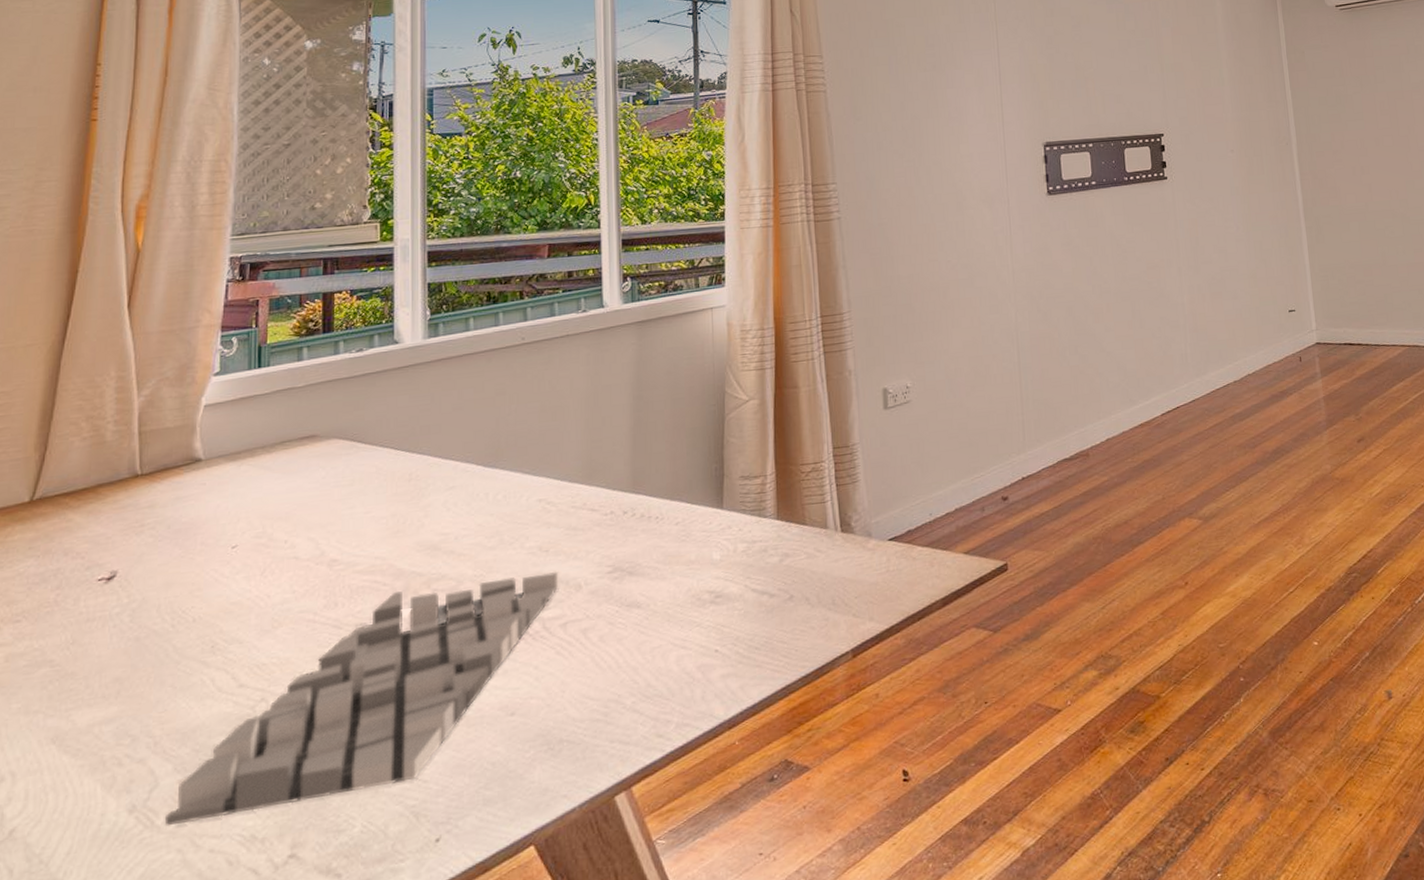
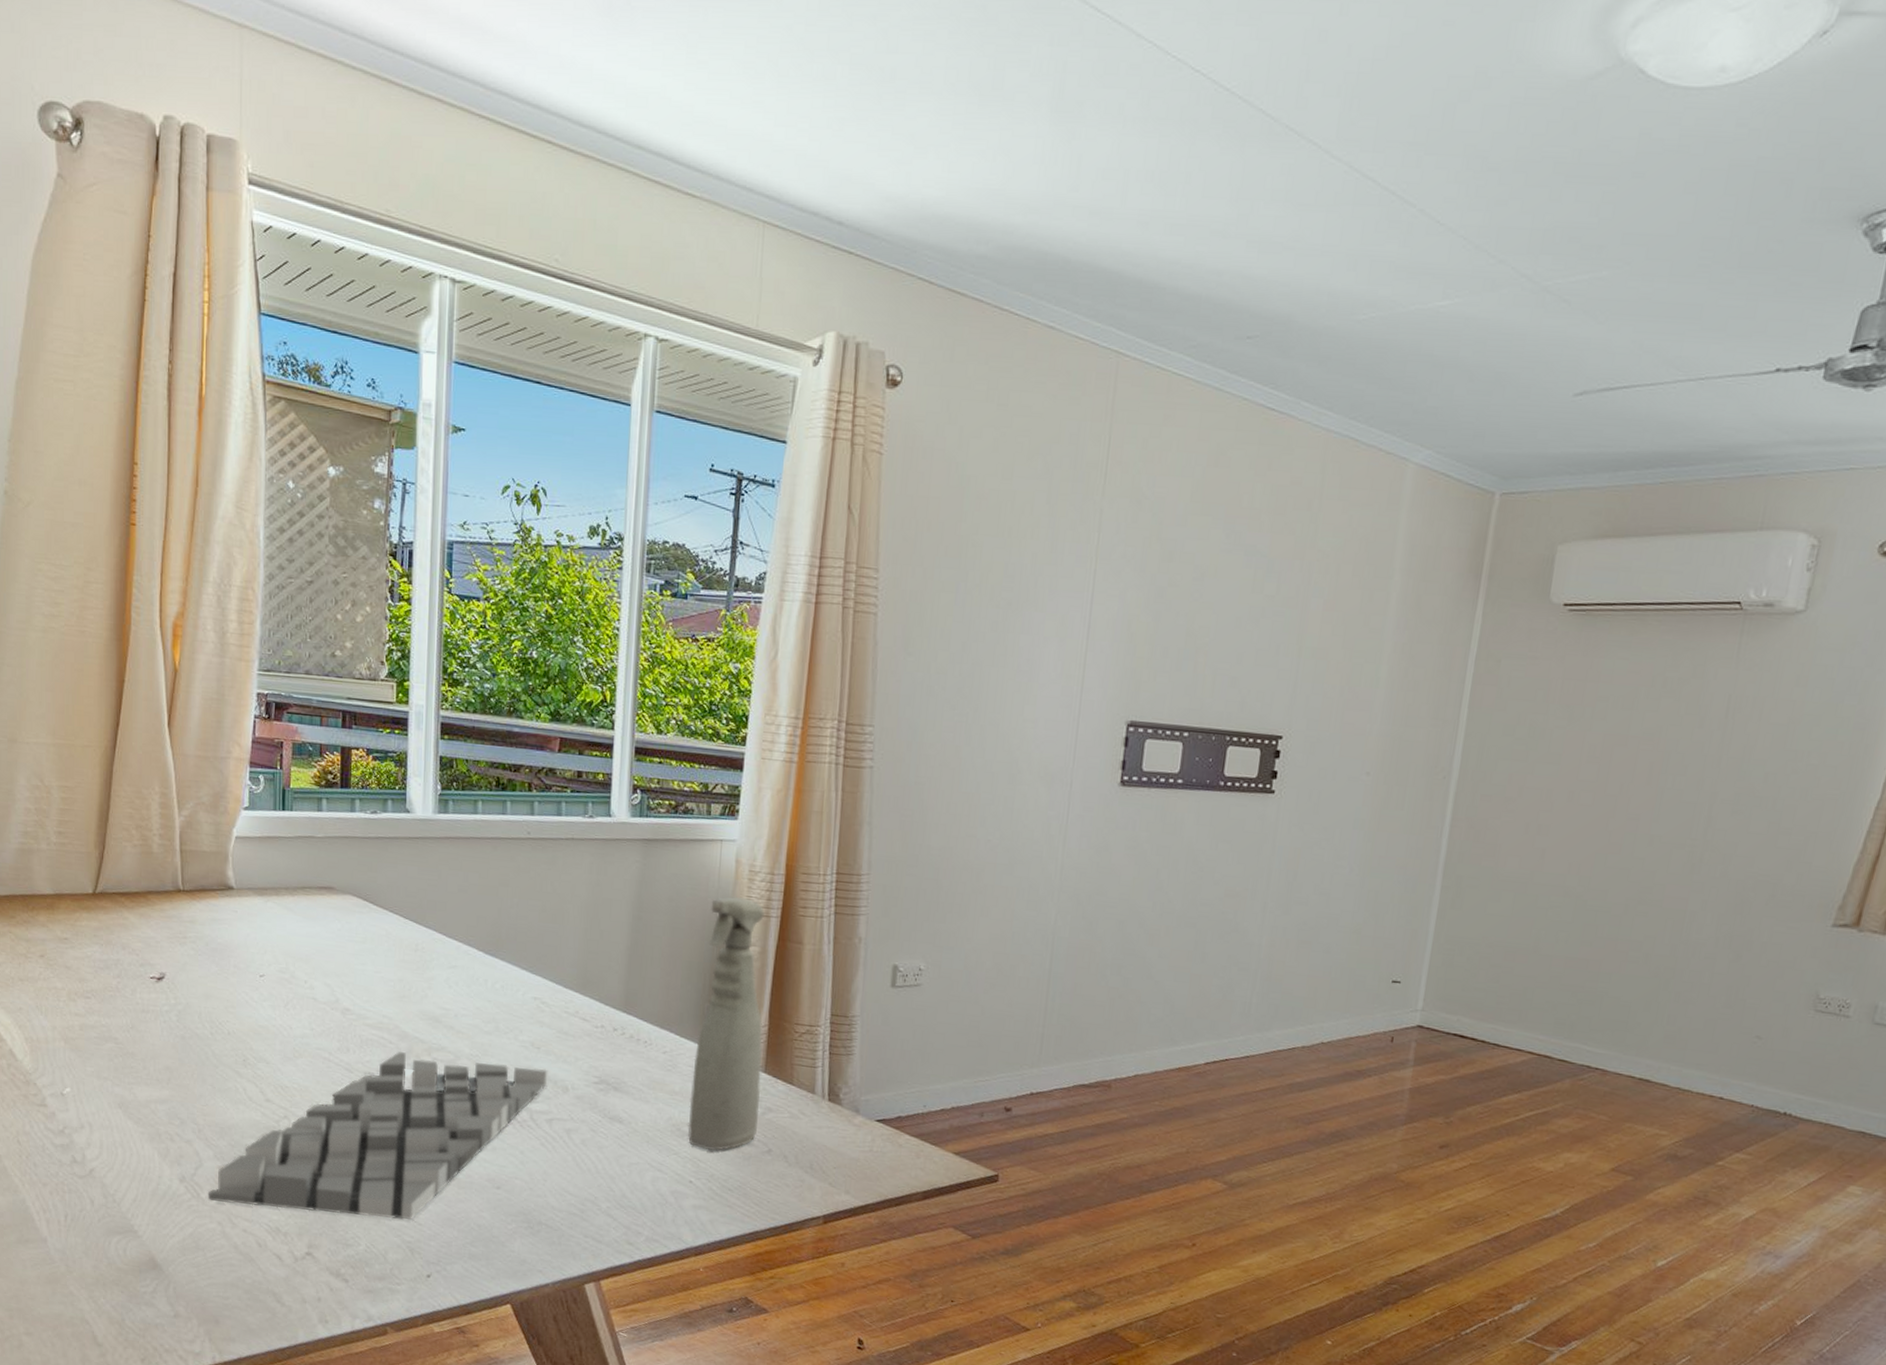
spray bottle: none [707,356,777,613] -> present [688,896,765,1151]

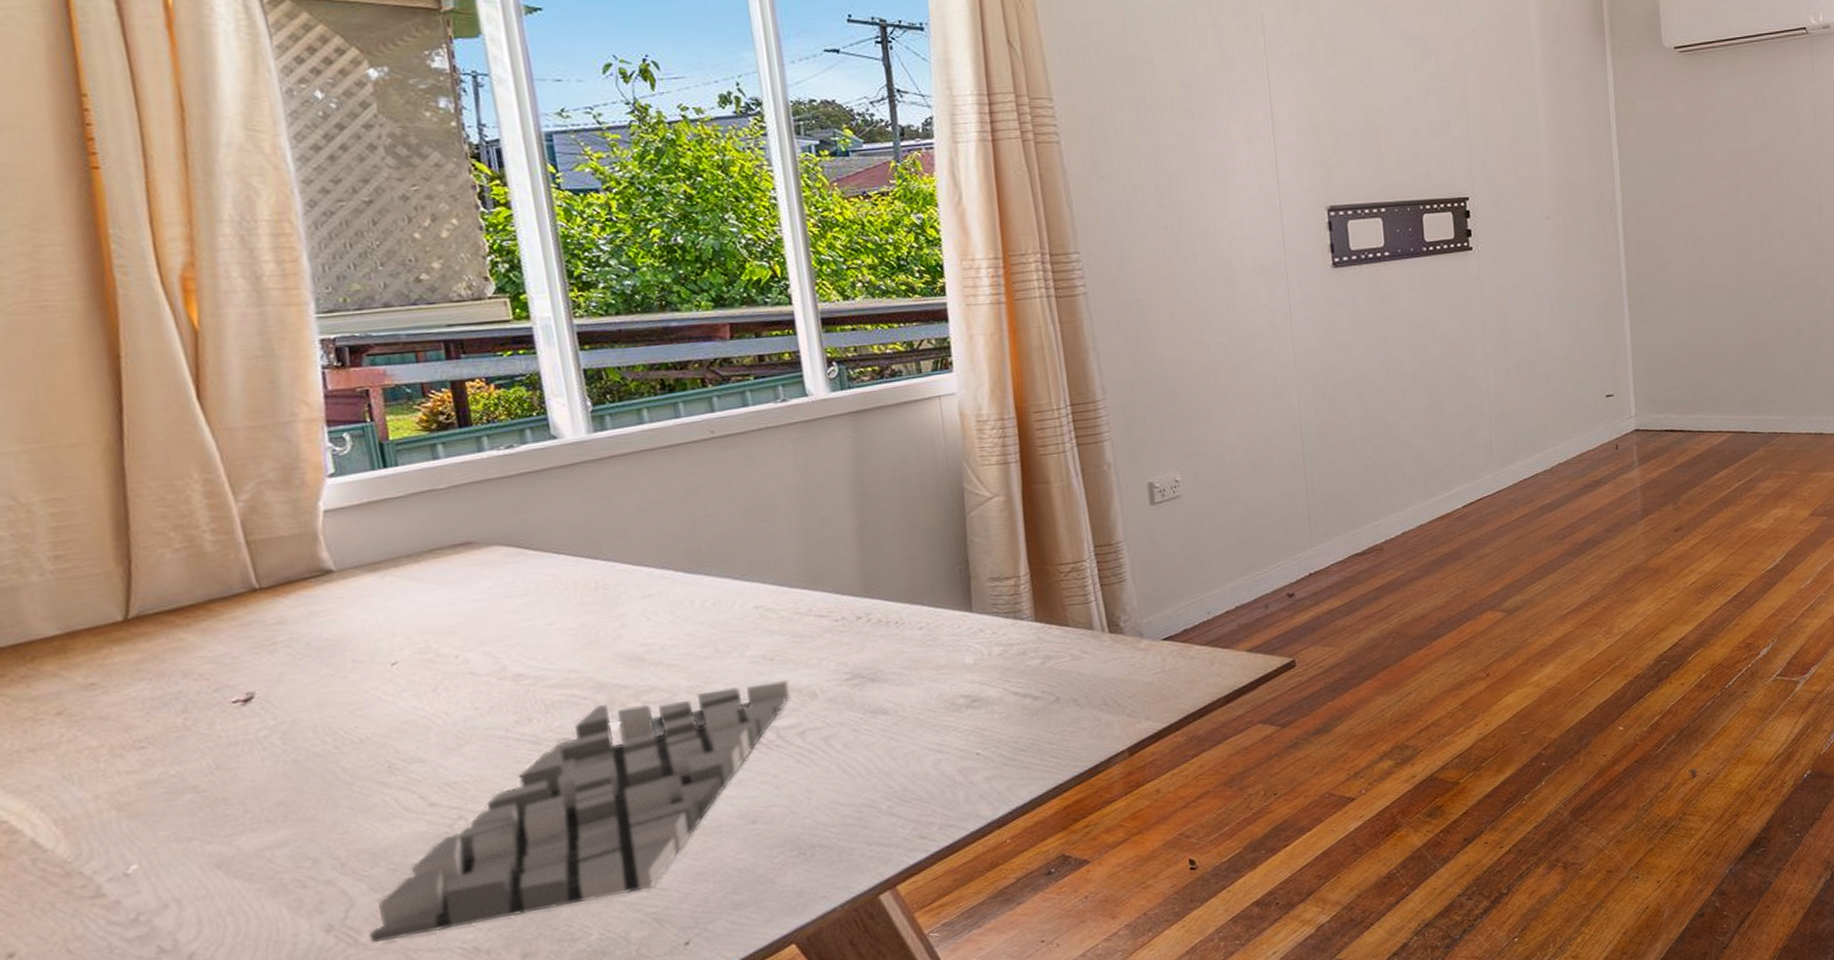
spray bottle: present [688,896,765,1151] -> none [941,449,1040,717]

